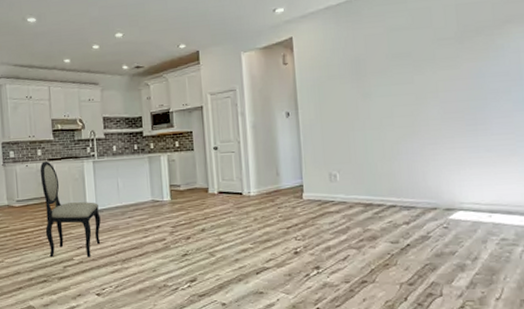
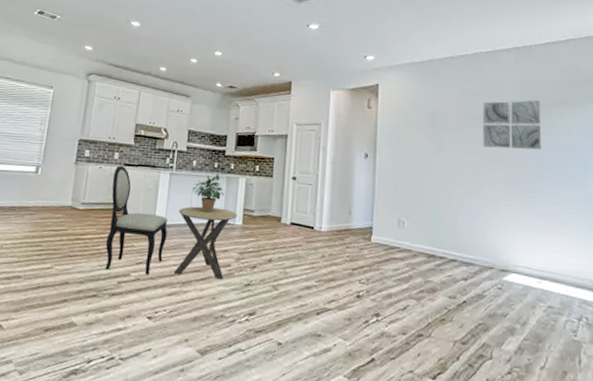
side table: none [107,187,165,254] -> present [173,206,238,280]
potted plant: none [116,155,149,193] -> present [192,174,225,213]
wall art: none [412,23,484,85] -> present [482,100,541,150]

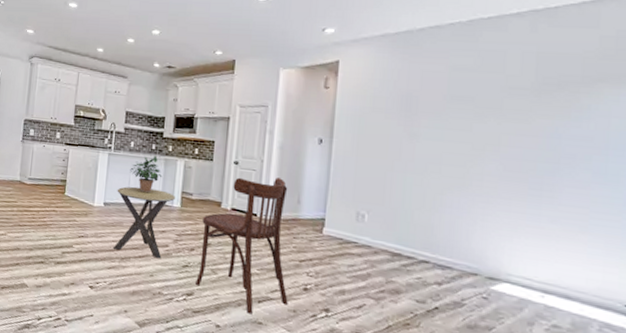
dining chair: present [105,166,168,275] -> none [50,145,107,248]
dining chair: none [258,191,344,328] -> present [195,177,288,315]
wall art: present [482,100,541,150] -> none [474,76,565,140]

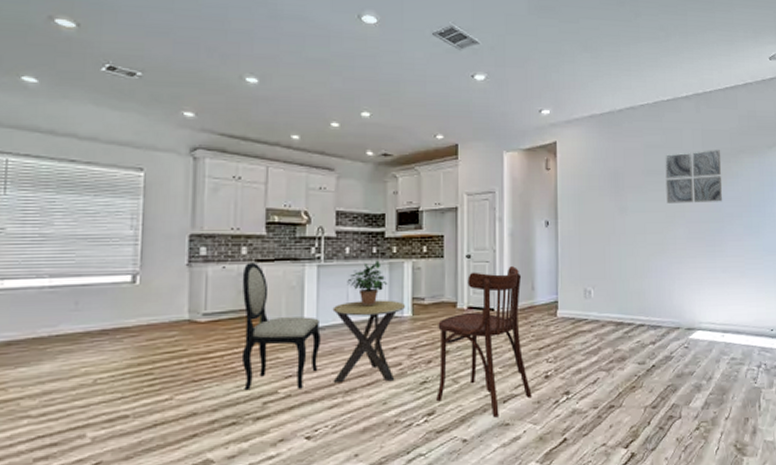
dining chair: none [50,145,107,248] -> present [241,263,321,391]
wall art: none [474,76,565,140] -> present [665,150,722,203]

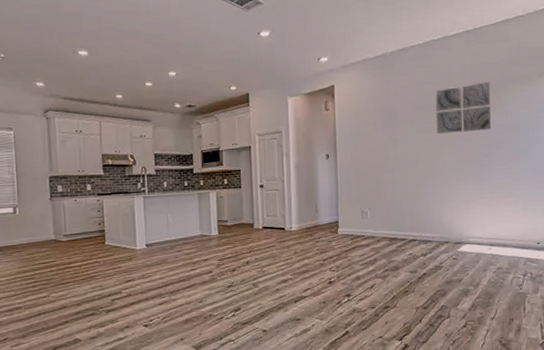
dining chair: present [241,263,321,391] -> none [89,196,150,291]
side table: present [332,300,406,384] -> none [157,222,213,286]
potted plant: present [347,260,388,307] -> none [167,192,198,228]
dining chair: present [436,266,532,418] -> none [239,193,318,314]

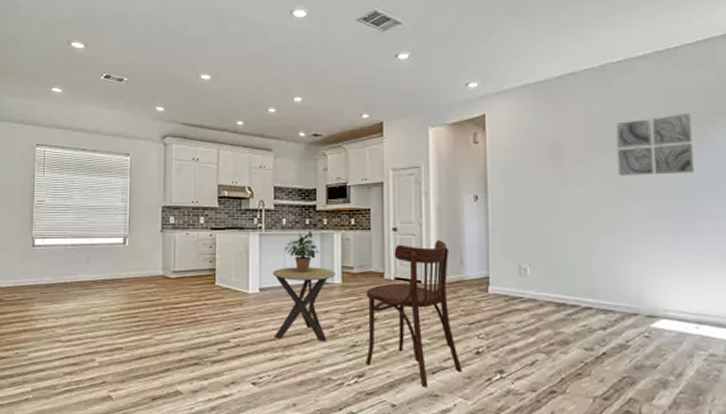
side table: none [157,222,213,286] -> present [272,267,336,342]
potted plant: none [167,192,198,228] -> present [284,231,320,272]
dining chair: none [239,193,318,314] -> present [366,240,462,388]

